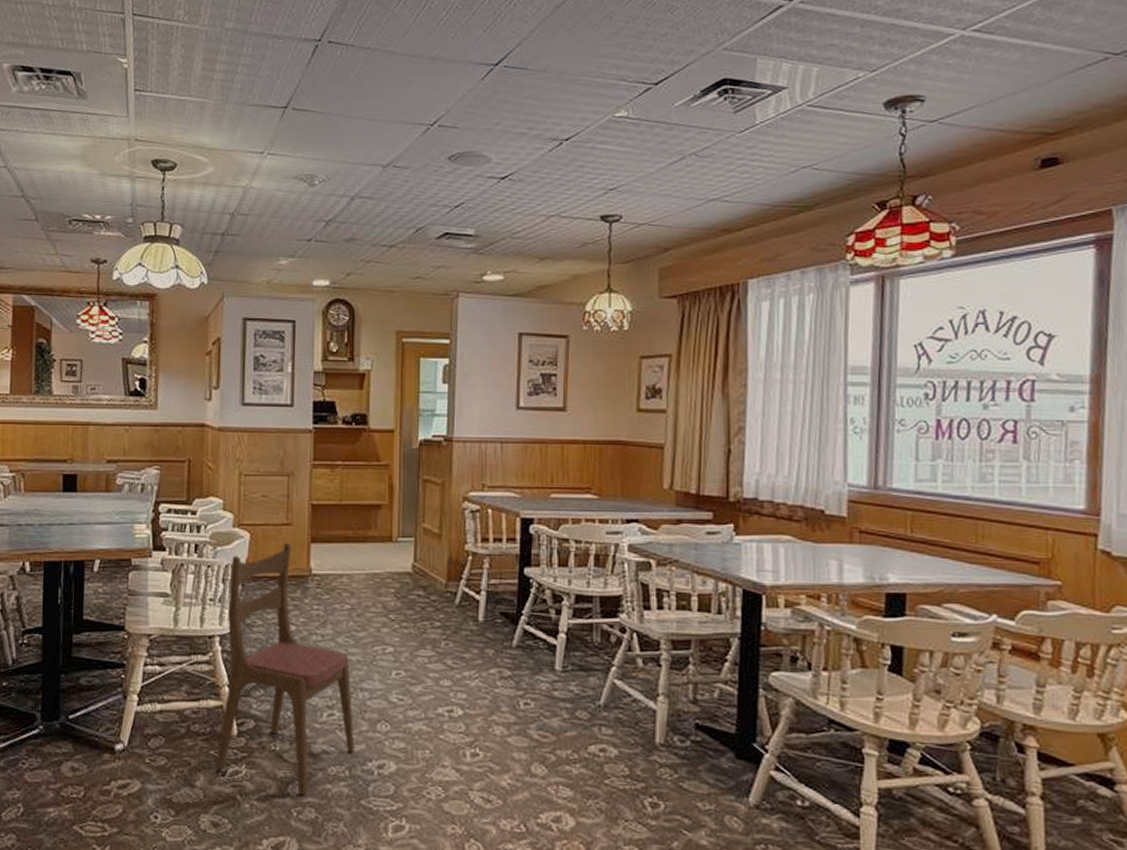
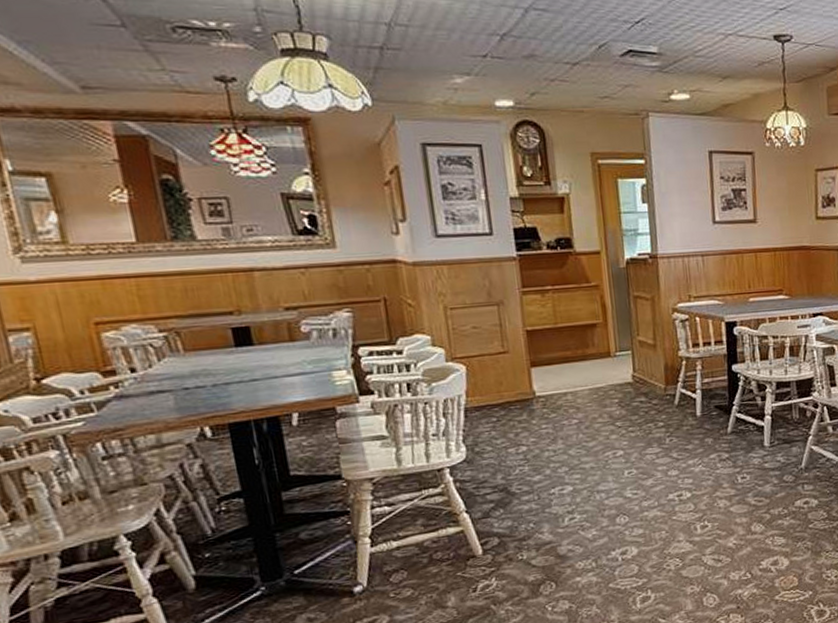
dining chair: present [215,542,355,795] -> none [450,369,599,592]

